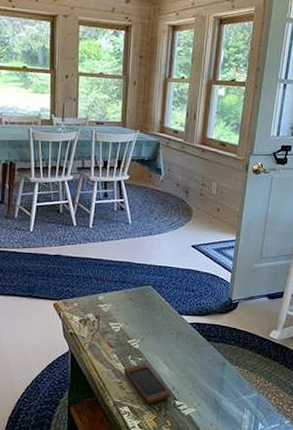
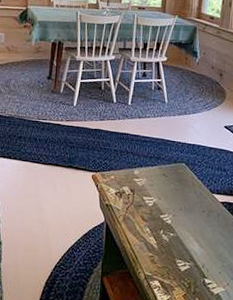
smartphone: present [125,364,171,404] -> none [156,239,201,280]

